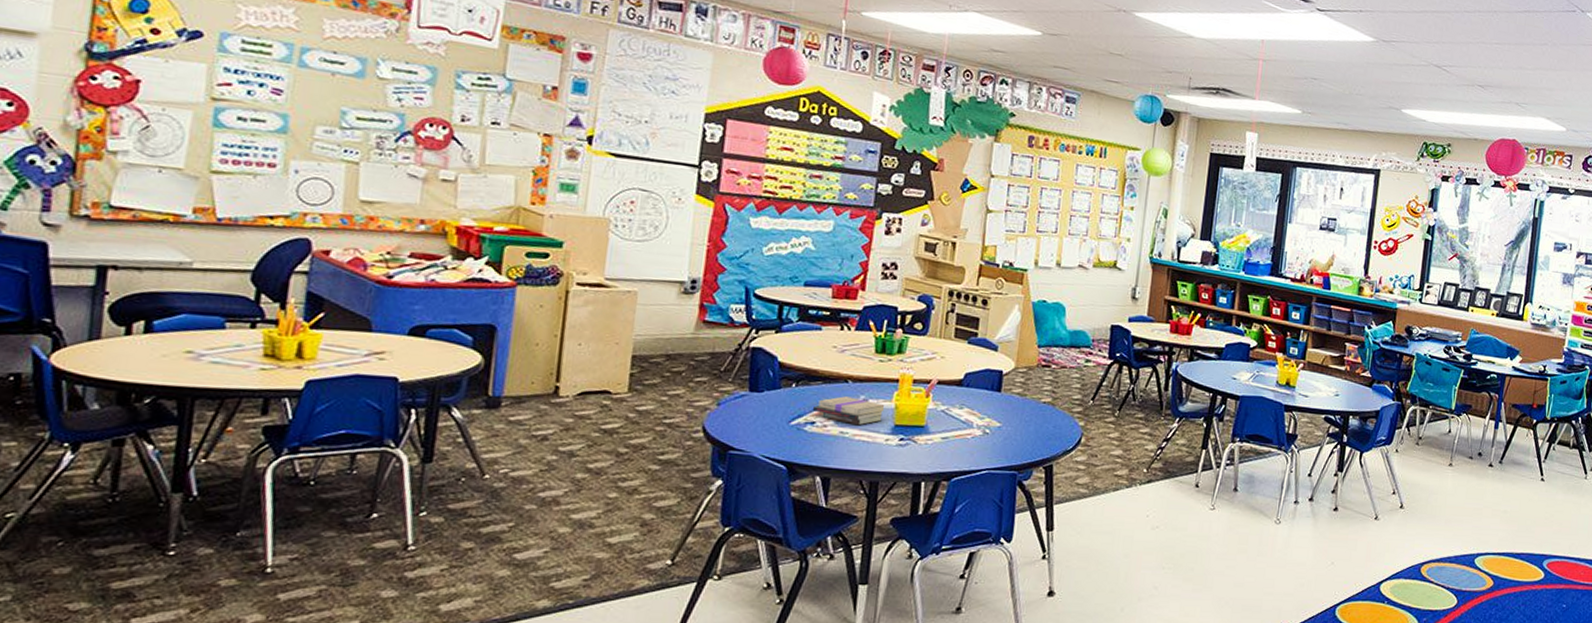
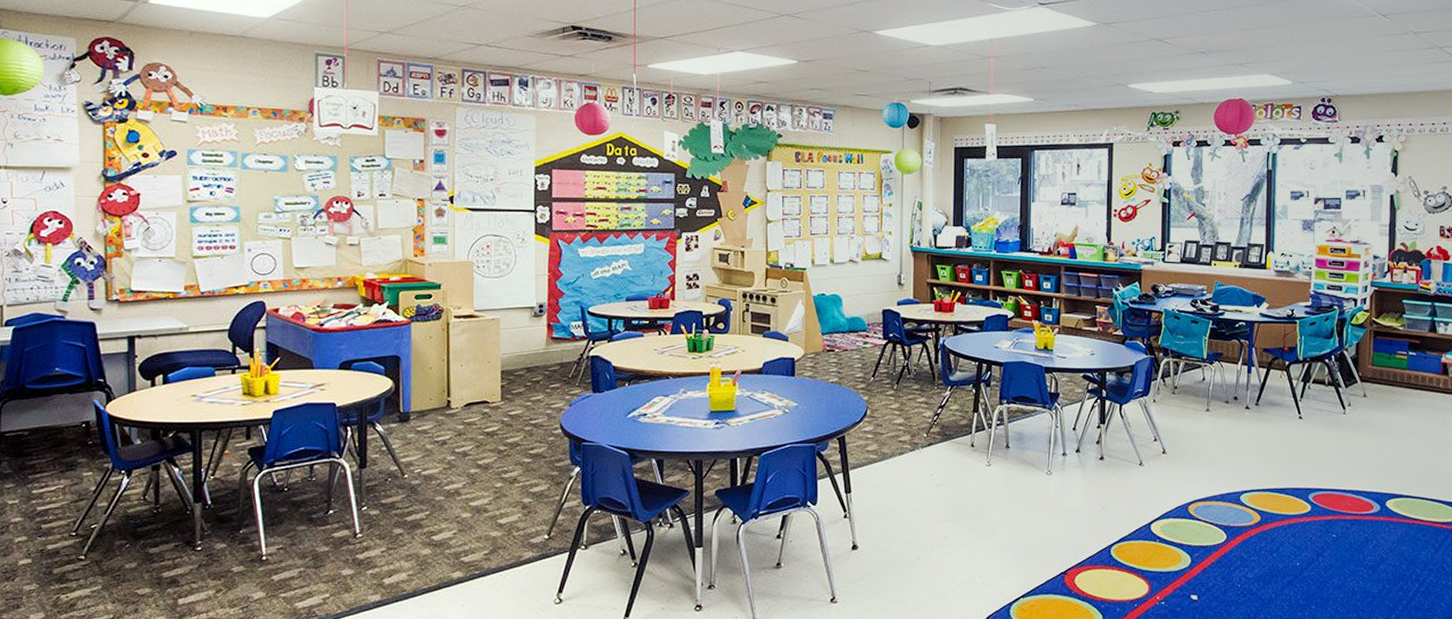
books: present [812,396,885,426] -> none [643,390,701,414]

